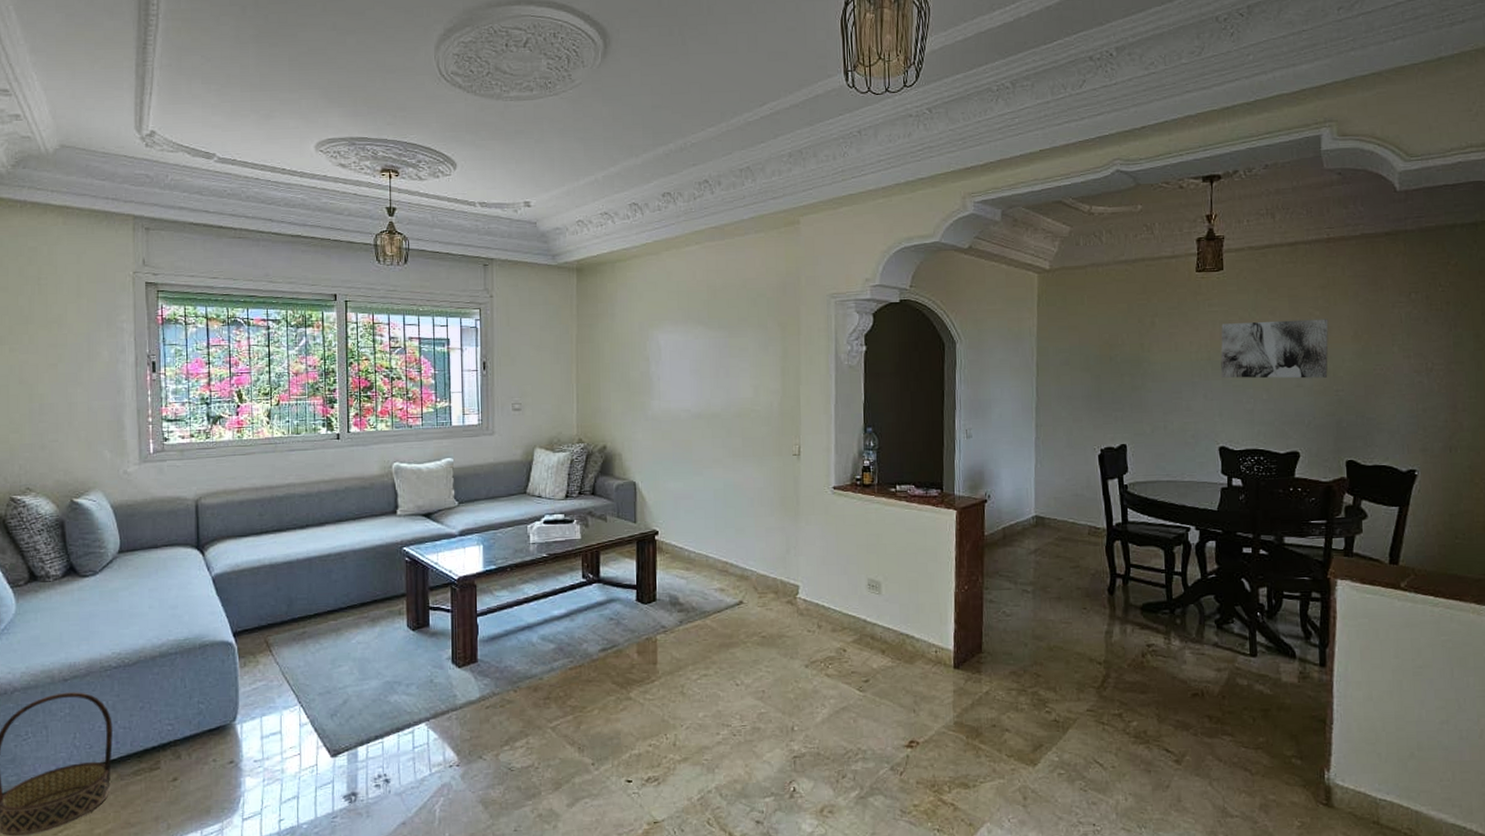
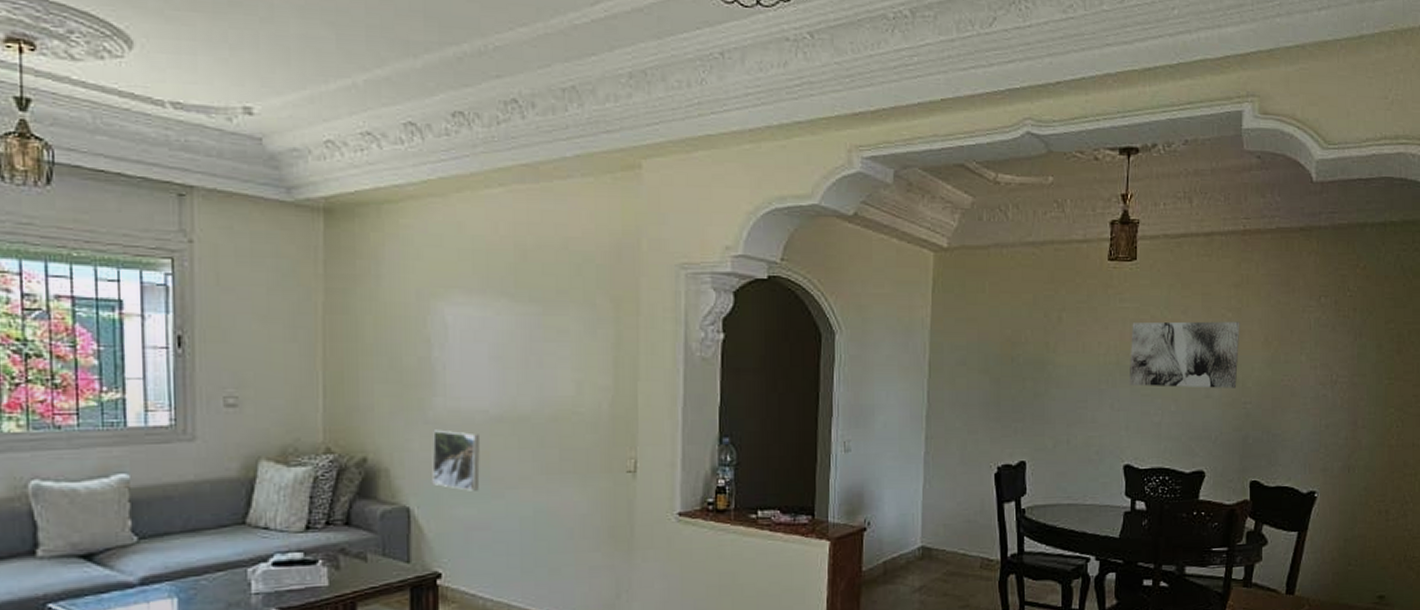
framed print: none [651,424,685,470] -> present [432,429,480,491]

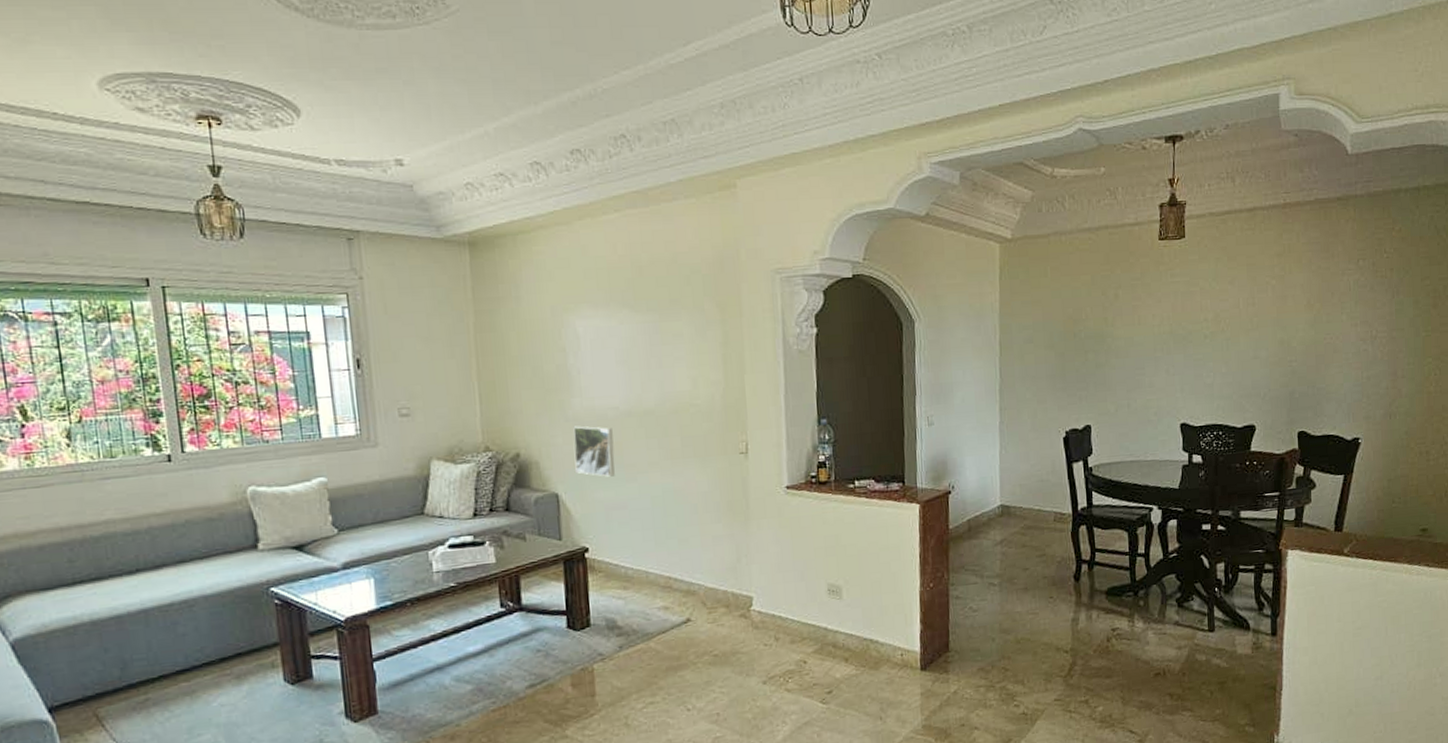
wall art: present [1129,321,1240,388] -> none [1182,287,1284,352]

